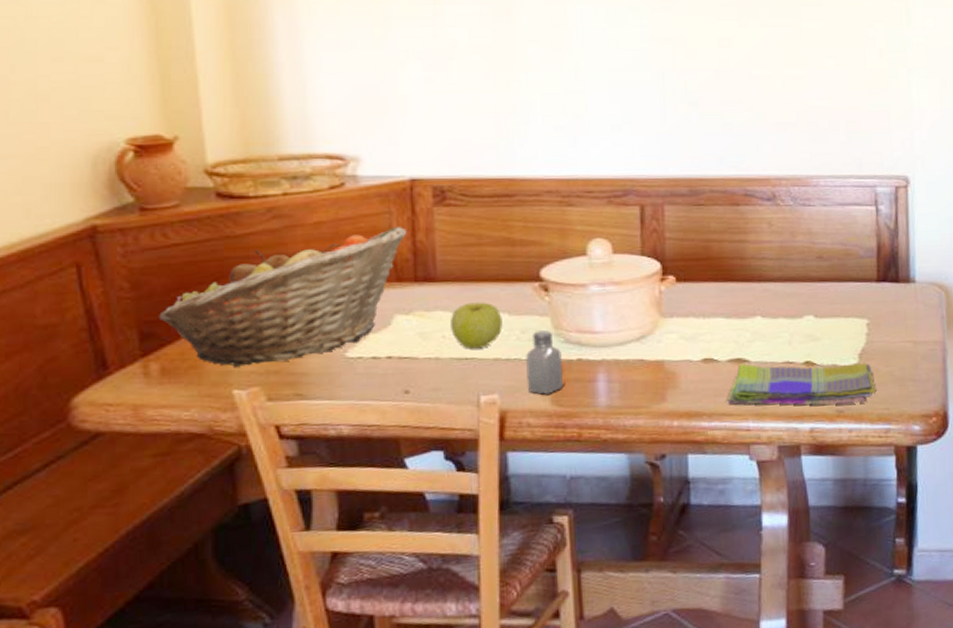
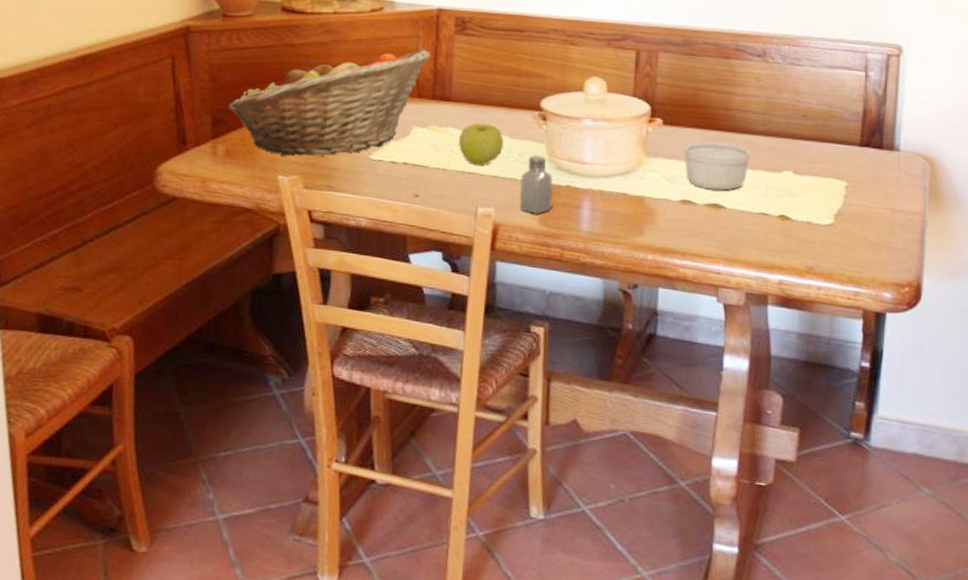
ramekin: none [701,294,770,344] -> present [684,142,751,191]
dish towel: present [726,363,876,405] -> none [700,209,849,262]

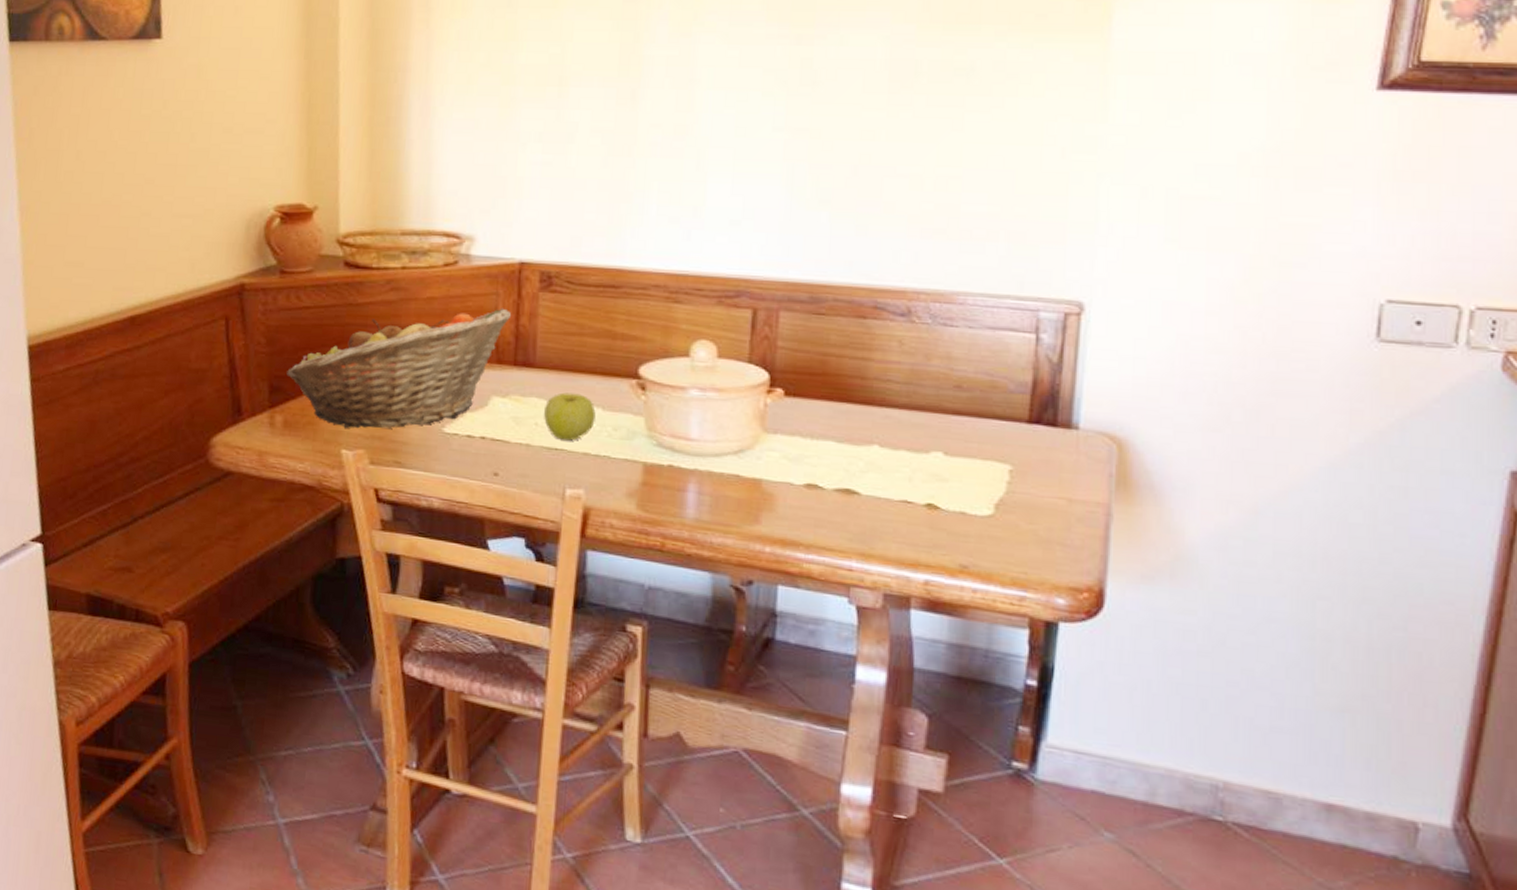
saltshaker: present [519,155,553,214] -> none [613,430,653,498]
ramekin: present [684,142,751,191] -> none [809,416,891,474]

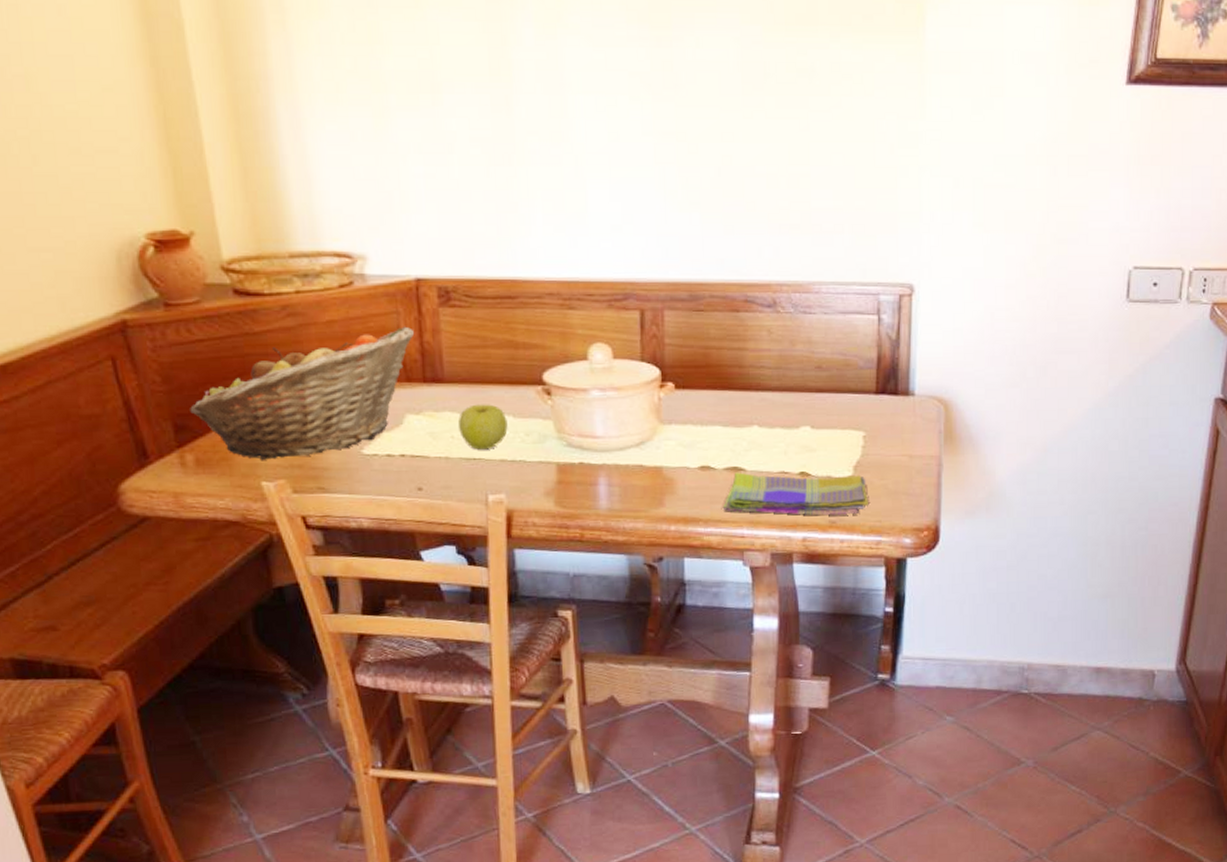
dish towel: none [828,495,1013,560] -> present [722,472,869,515]

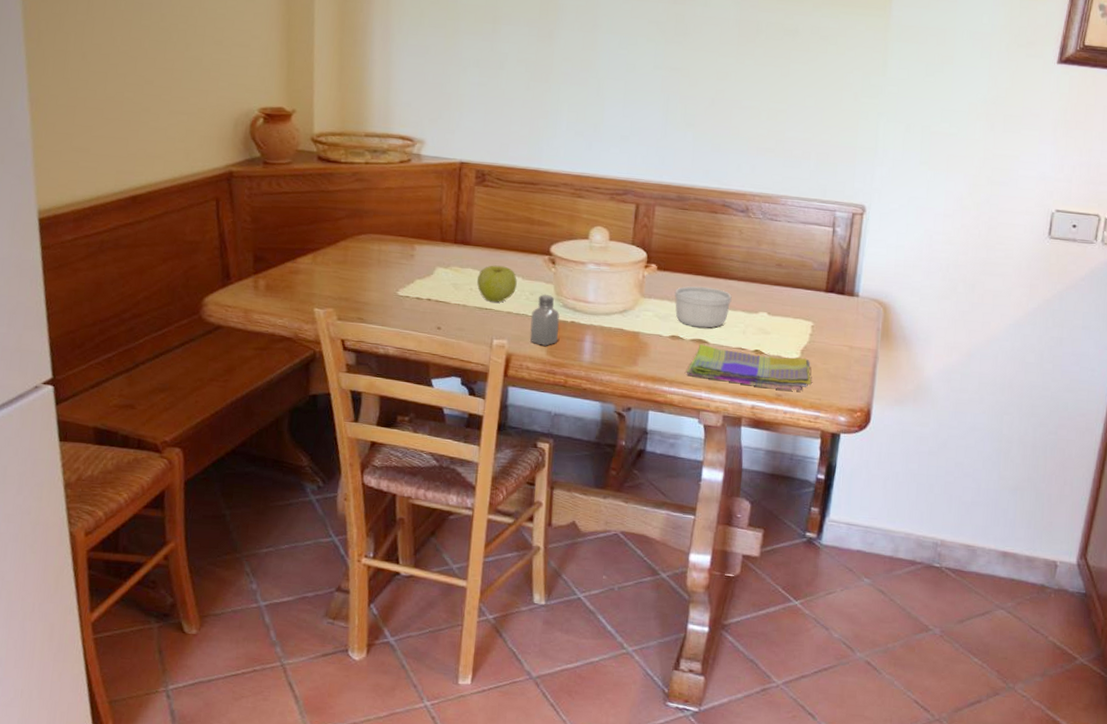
fruit basket: present [190,326,415,460] -> none [269,197,453,292]
saltshaker: none [530,434,566,496] -> present [529,294,560,346]
ramekin: none [699,403,767,453] -> present [674,286,732,328]

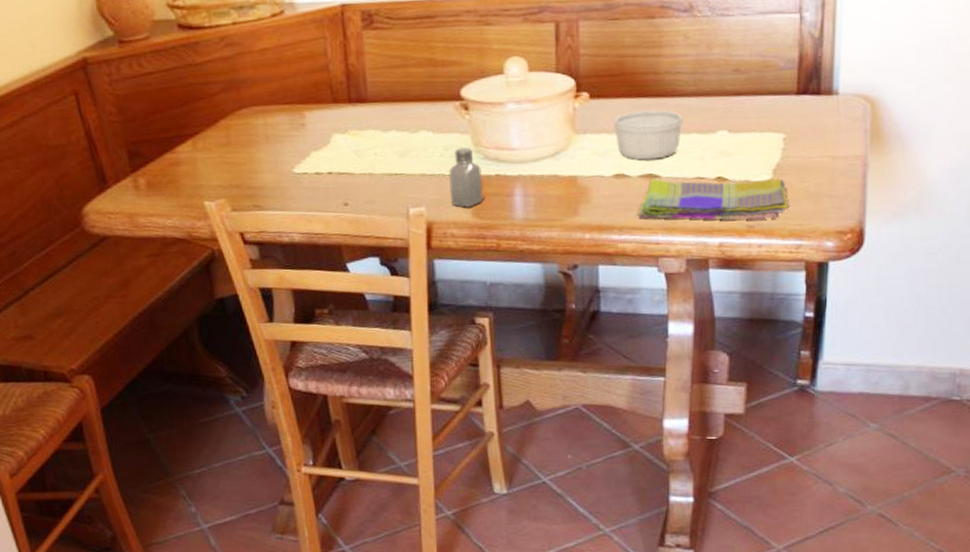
apple: present [476,265,517,302] -> none [380,121,428,165]

